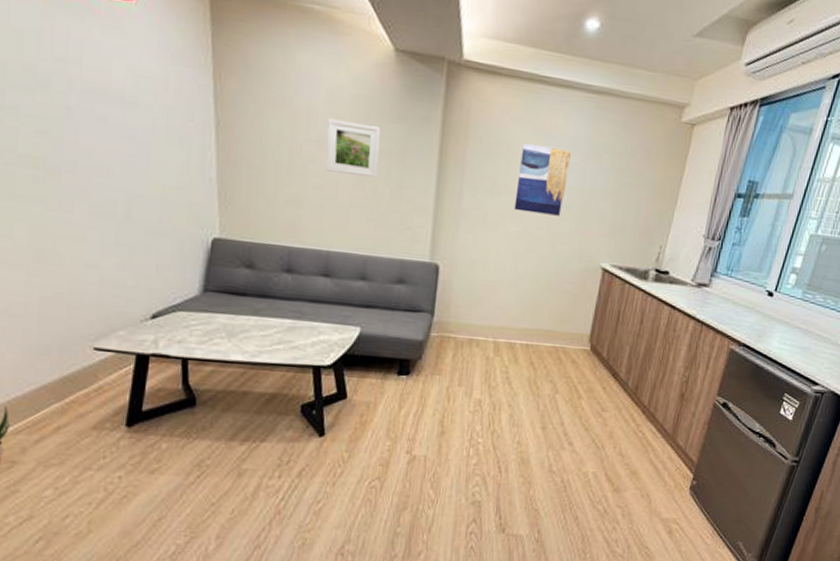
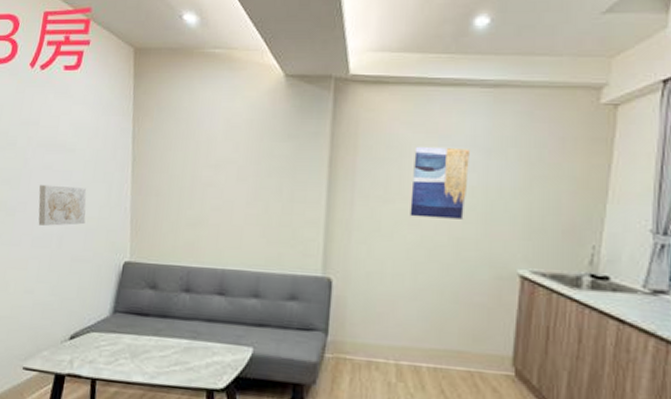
wall art: none [92,141,160,194] -> present [38,184,87,226]
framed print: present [325,118,381,179] -> none [222,144,273,196]

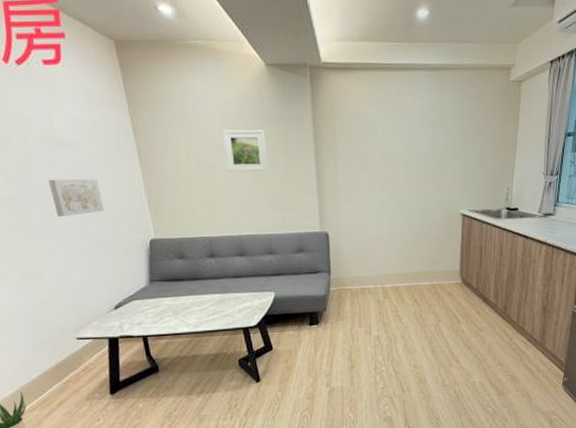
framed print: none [222,144,273,196] -> present [222,129,268,172]
wall art: present [410,146,470,219] -> none [380,121,422,179]

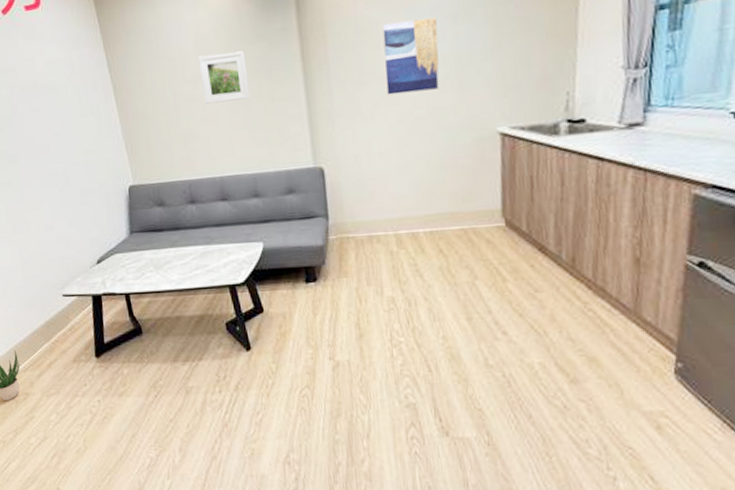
wall art: present [49,179,104,217] -> none [33,123,84,167]
wall art: none [380,121,422,179] -> present [382,17,440,95]

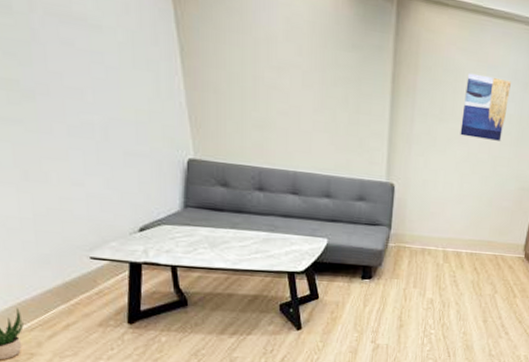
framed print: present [198,51,250,104] -> none [286,45,338,105]

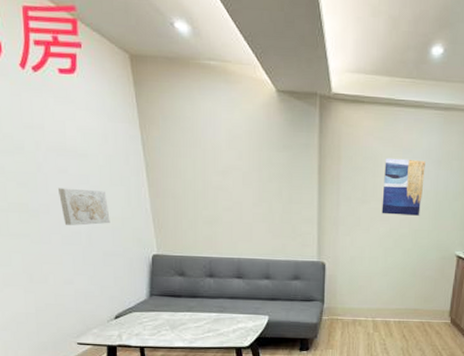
wall art: none [62,64,133,117] -> present [58,188,110,226]

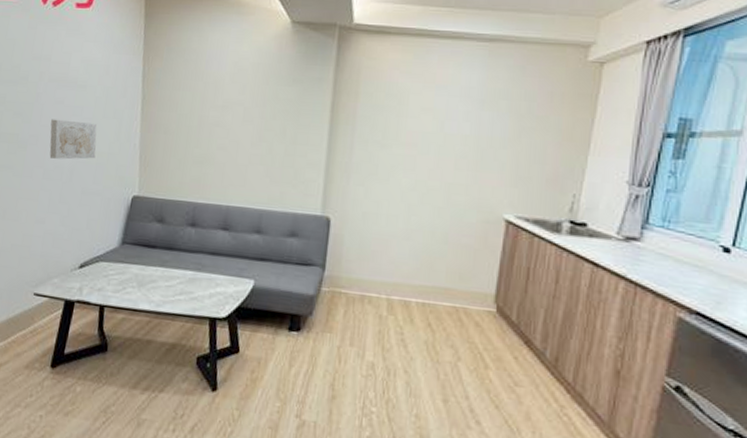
wall art: present [381,158,425,216] -> none [405,95,464,166]

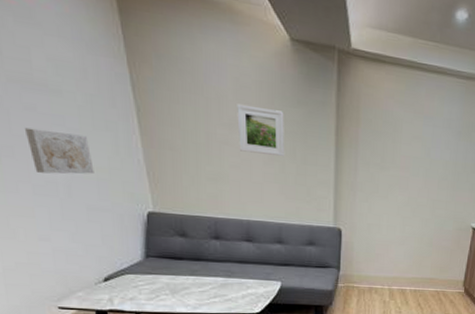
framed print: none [228,86,278,138] -> present [237,103,284,157]

